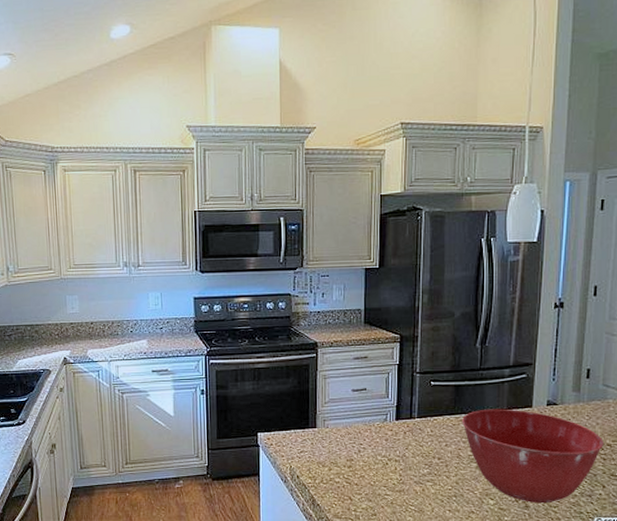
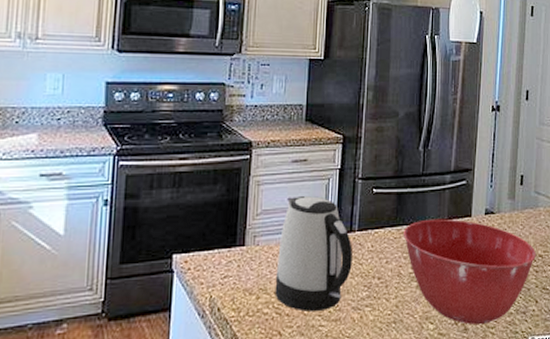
kettle: none [344,388,413,482] -> present [275,196,353,312]

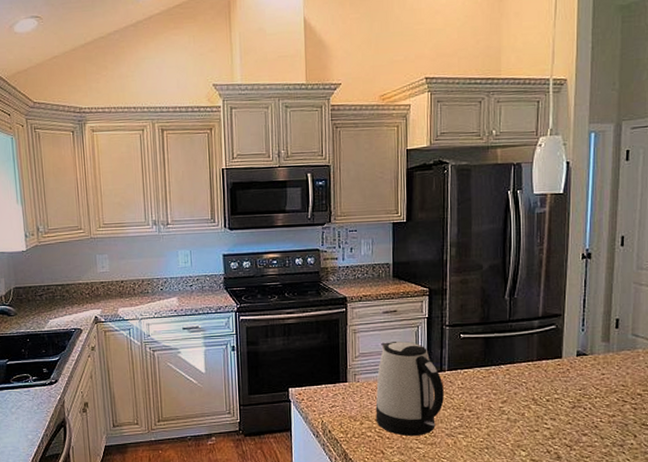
mixing bowl: present [404,219,536,325] -> none [492,360,634,454]

